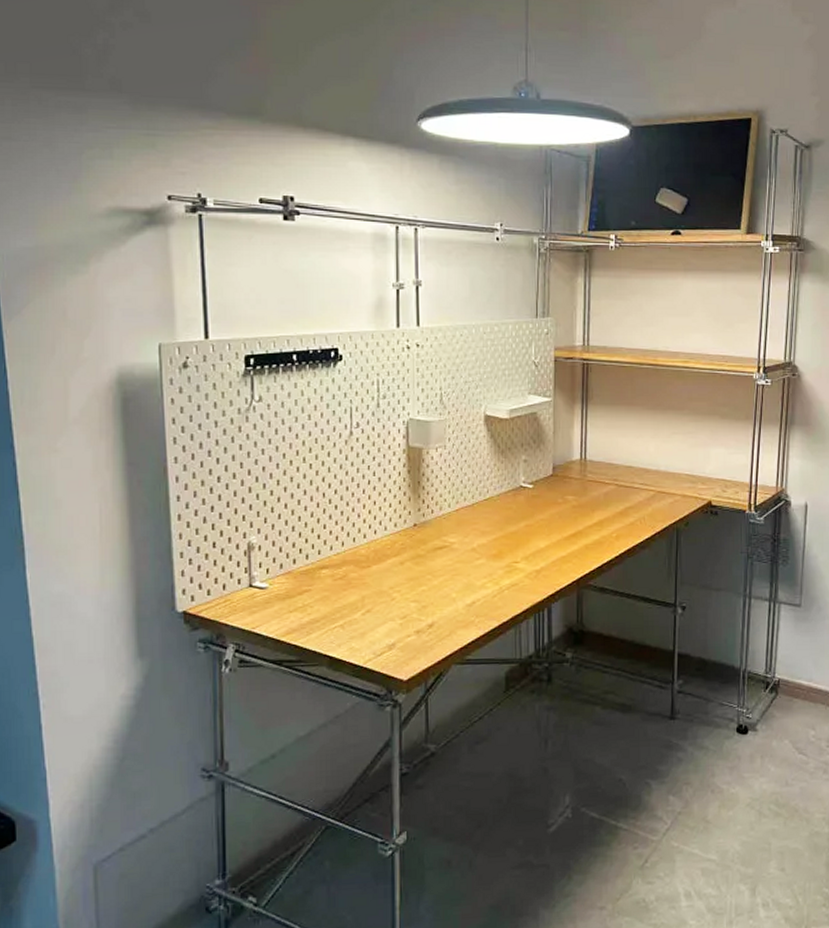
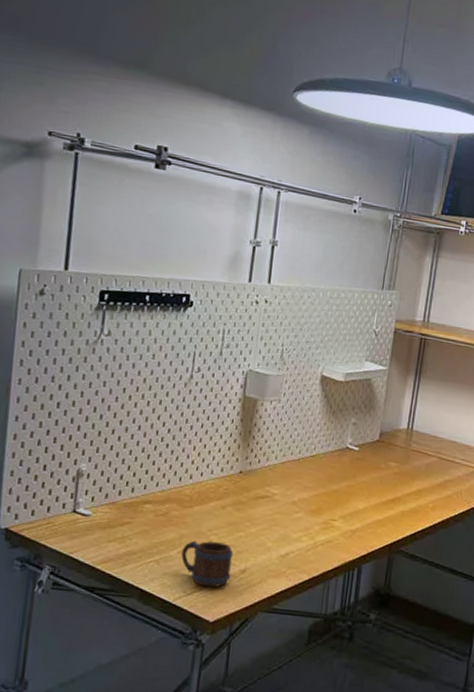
mug: none [366,599,419,646] -> present [181,540,234,588]

